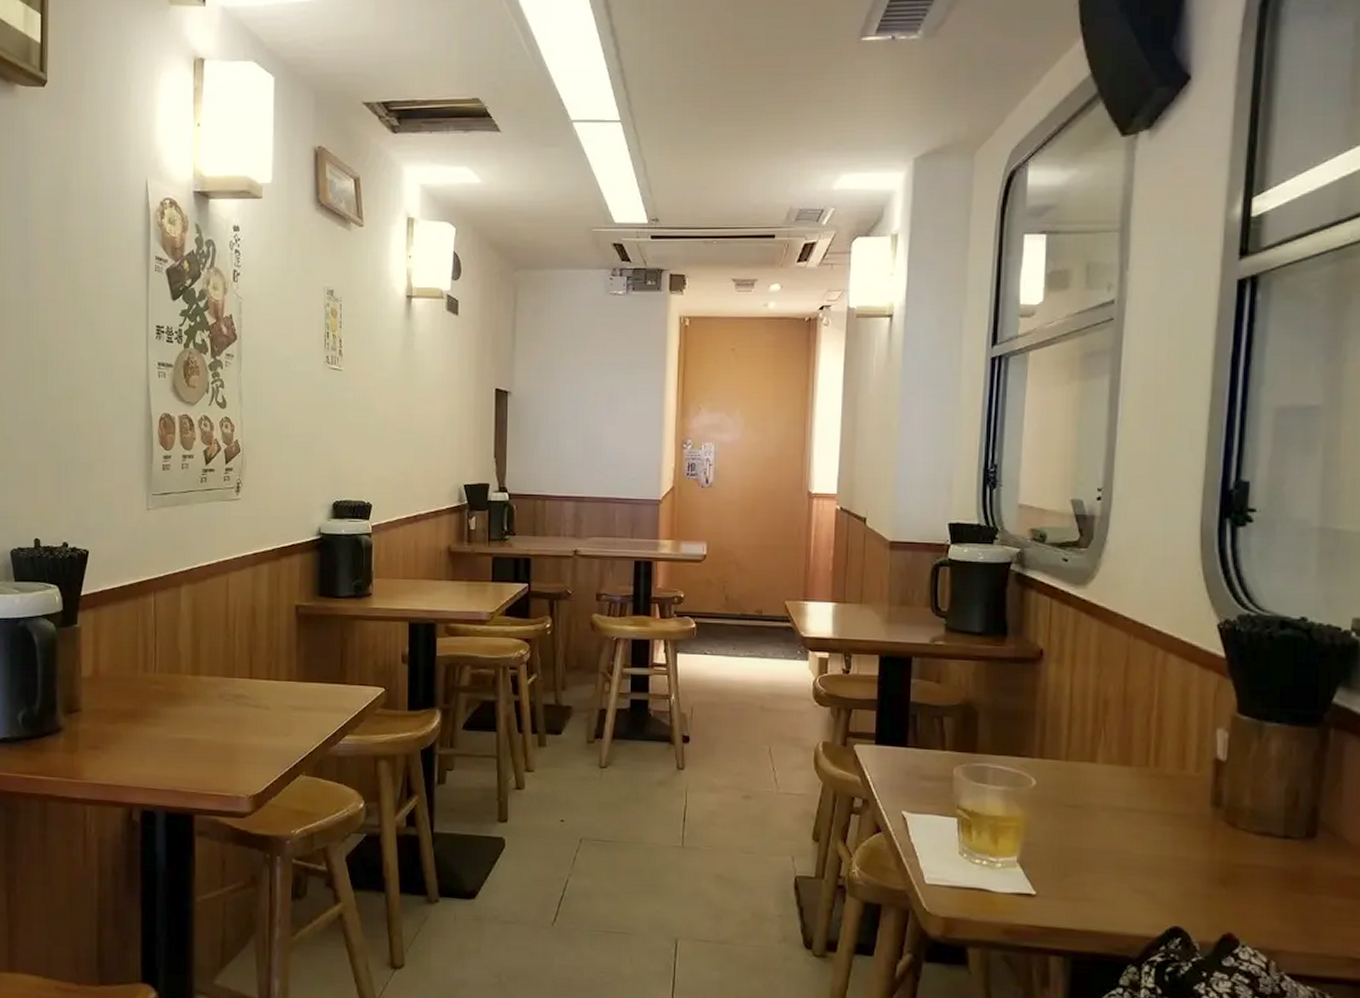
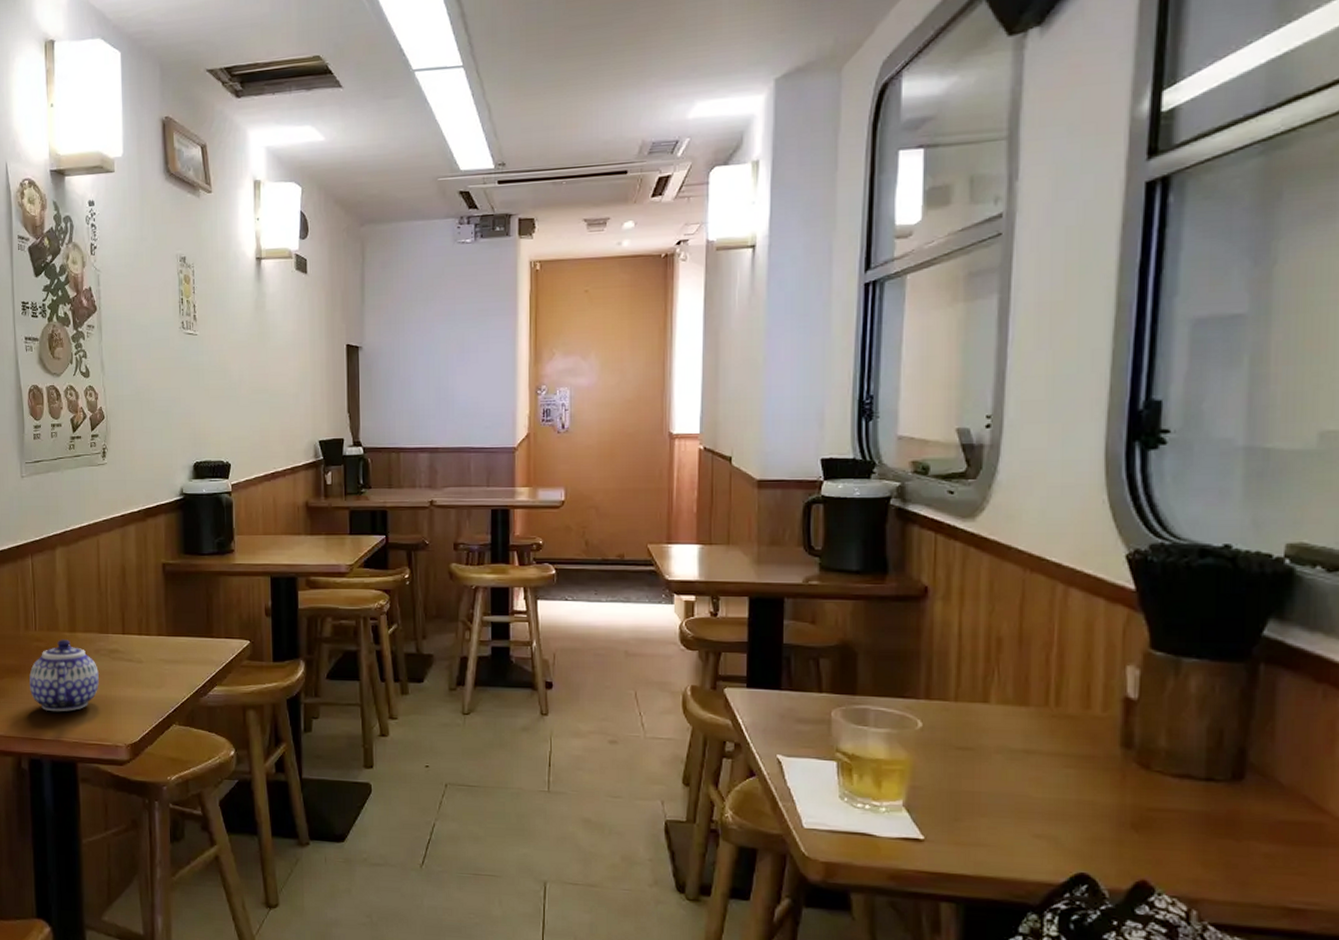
teapot: none [146,683,222,760] -> present [29,639,99,712]

